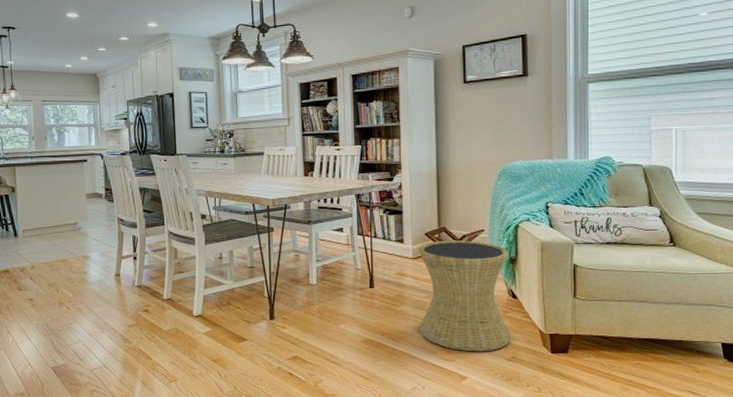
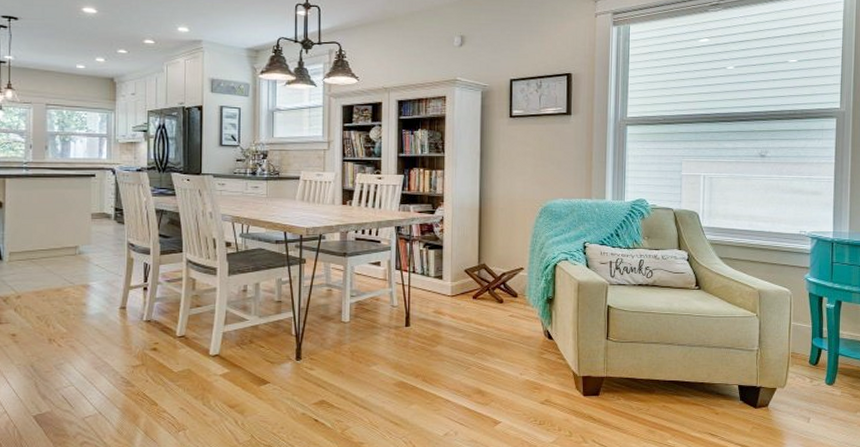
side table: present [418,240,511,352] -> none [454,278,547,395]

